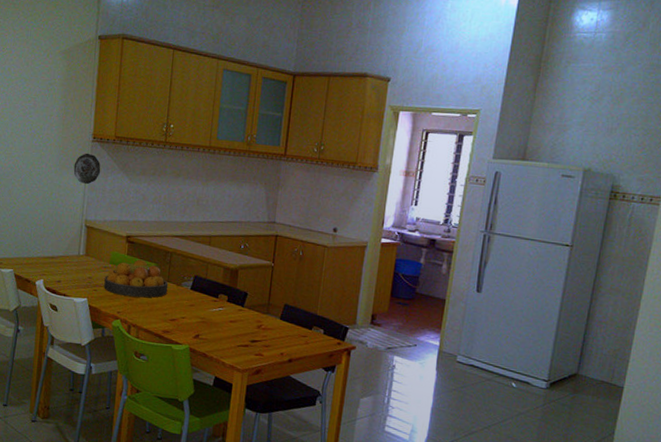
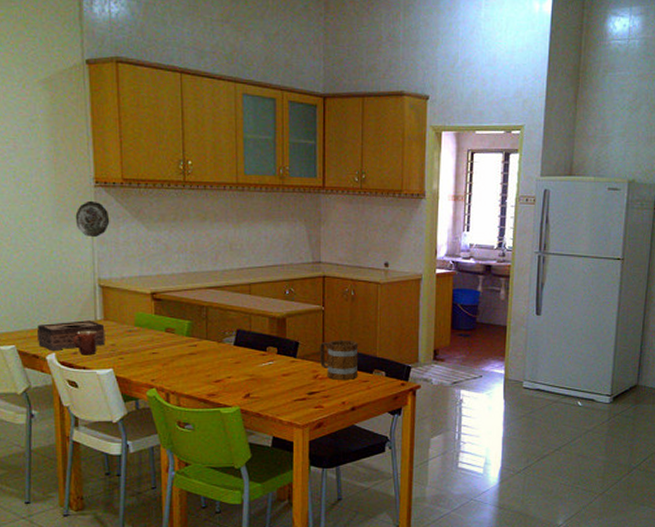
tissue box: none [31,253,85,278] -> present [37,320,106,352]
mug: none [58,262,79,285] -> present [72,330,98,356]
fruit bowl: present [104,259,169,298] -> none [131,317,208,361]
mug: none [265,294,302,334] -> present [319,339,359,381]

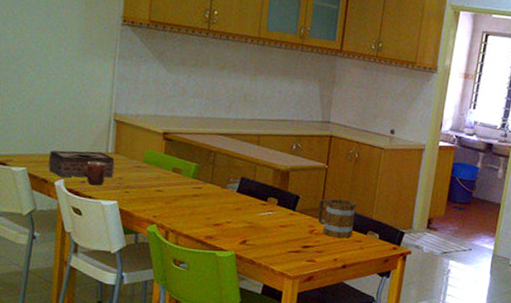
decorative plate: present [75,200,110,238] -> none [99,37,133,74]

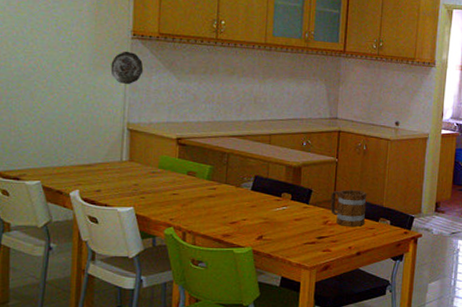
tissue box: present [48,150,115,178] -> none [63,160,130,189]
mug: present [82,160,108,186] -> none [97,169,123,194]
decorative plate: none [99,37,133,74] -> present [110,51,144,85]

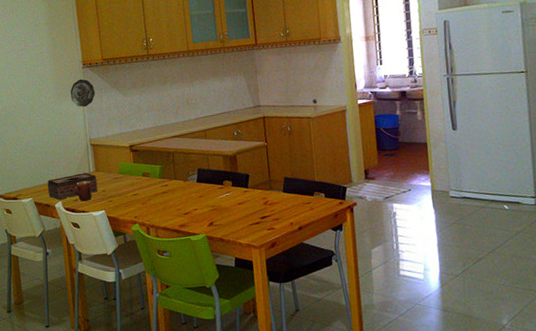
tissue box: none [63,160,130,189] -> present [47,172,98,201]
mug: none [97,169,123,194] -> present [73,180,92,202]
mug: present [330,189,367,228] -> none [266,168,301,205]

